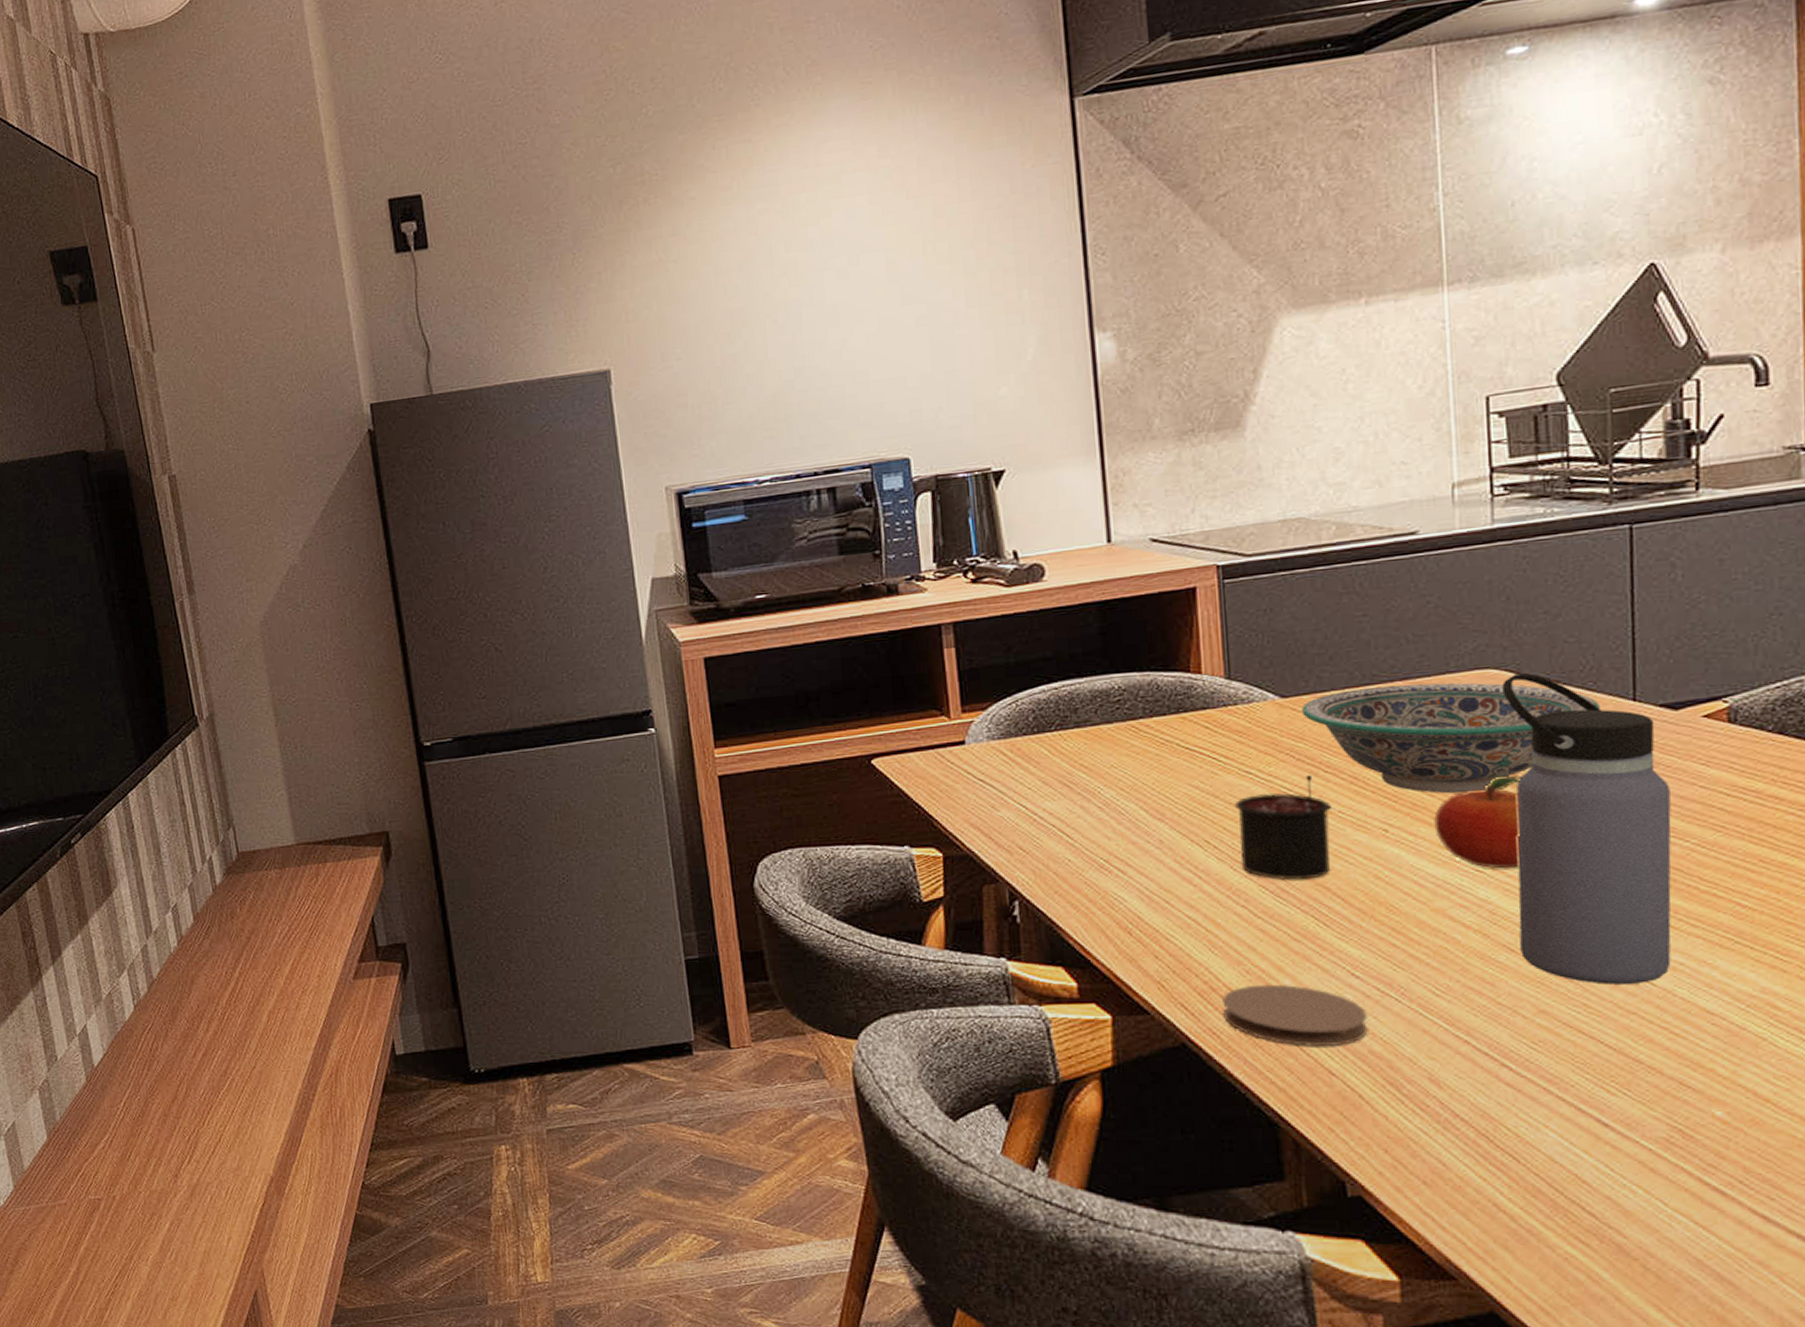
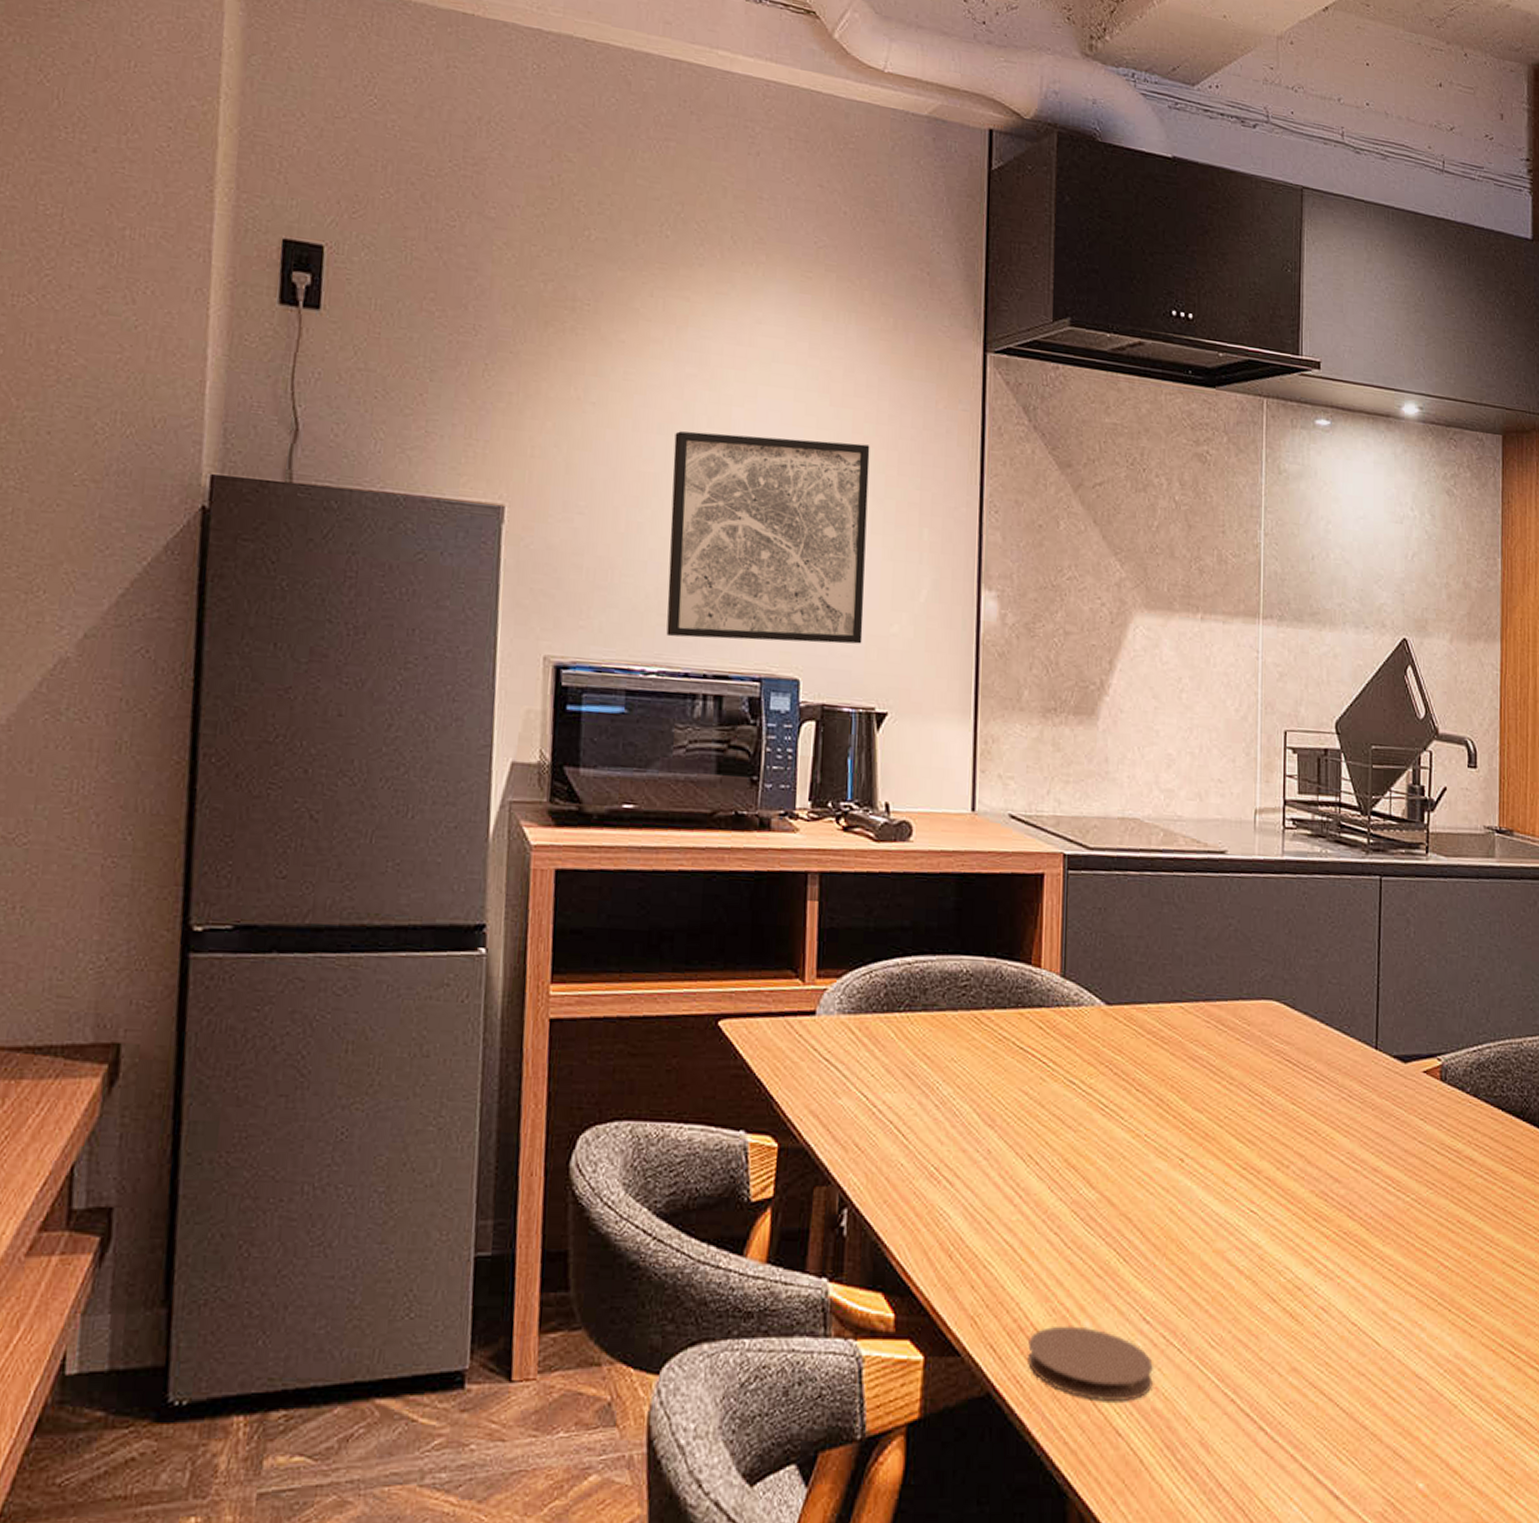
wall art: none [755,225,970,447] -> present [666,431,870,644]
candle: present [1235,775,1331,881] -> none [1058,1092,1139,1208]
decorative bowl: present [1302,682,1600,794] -> none [1122,1005,1351,1127]
fruit: present [1434,775,1522,869] -> none [1221,1112,1291,1212]
water bottle: present [1502,672,1672,985] -> none [1281,1007,1398,1343]

